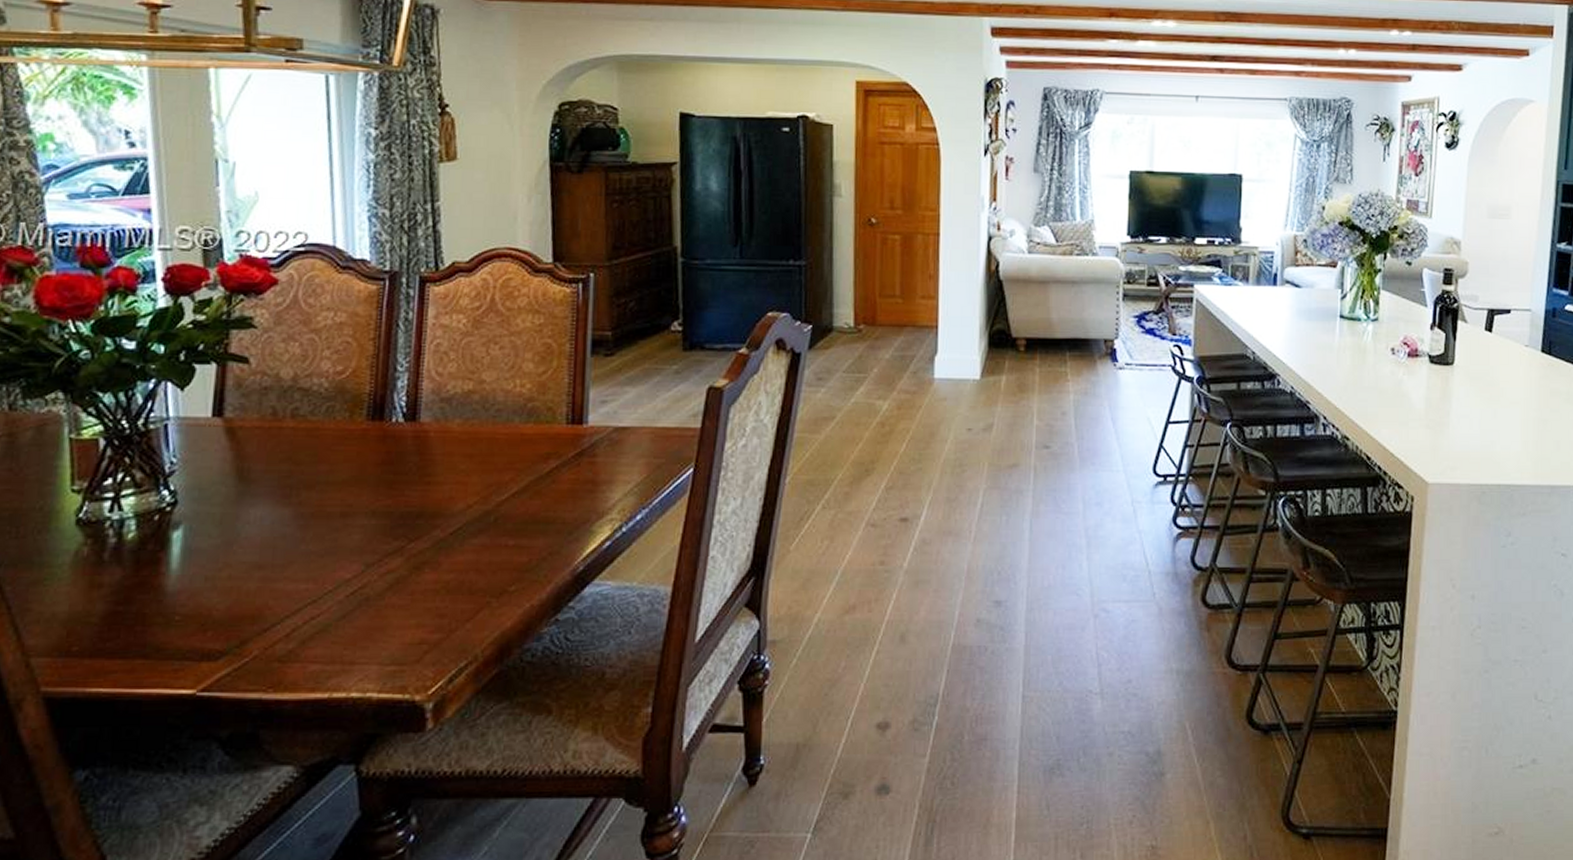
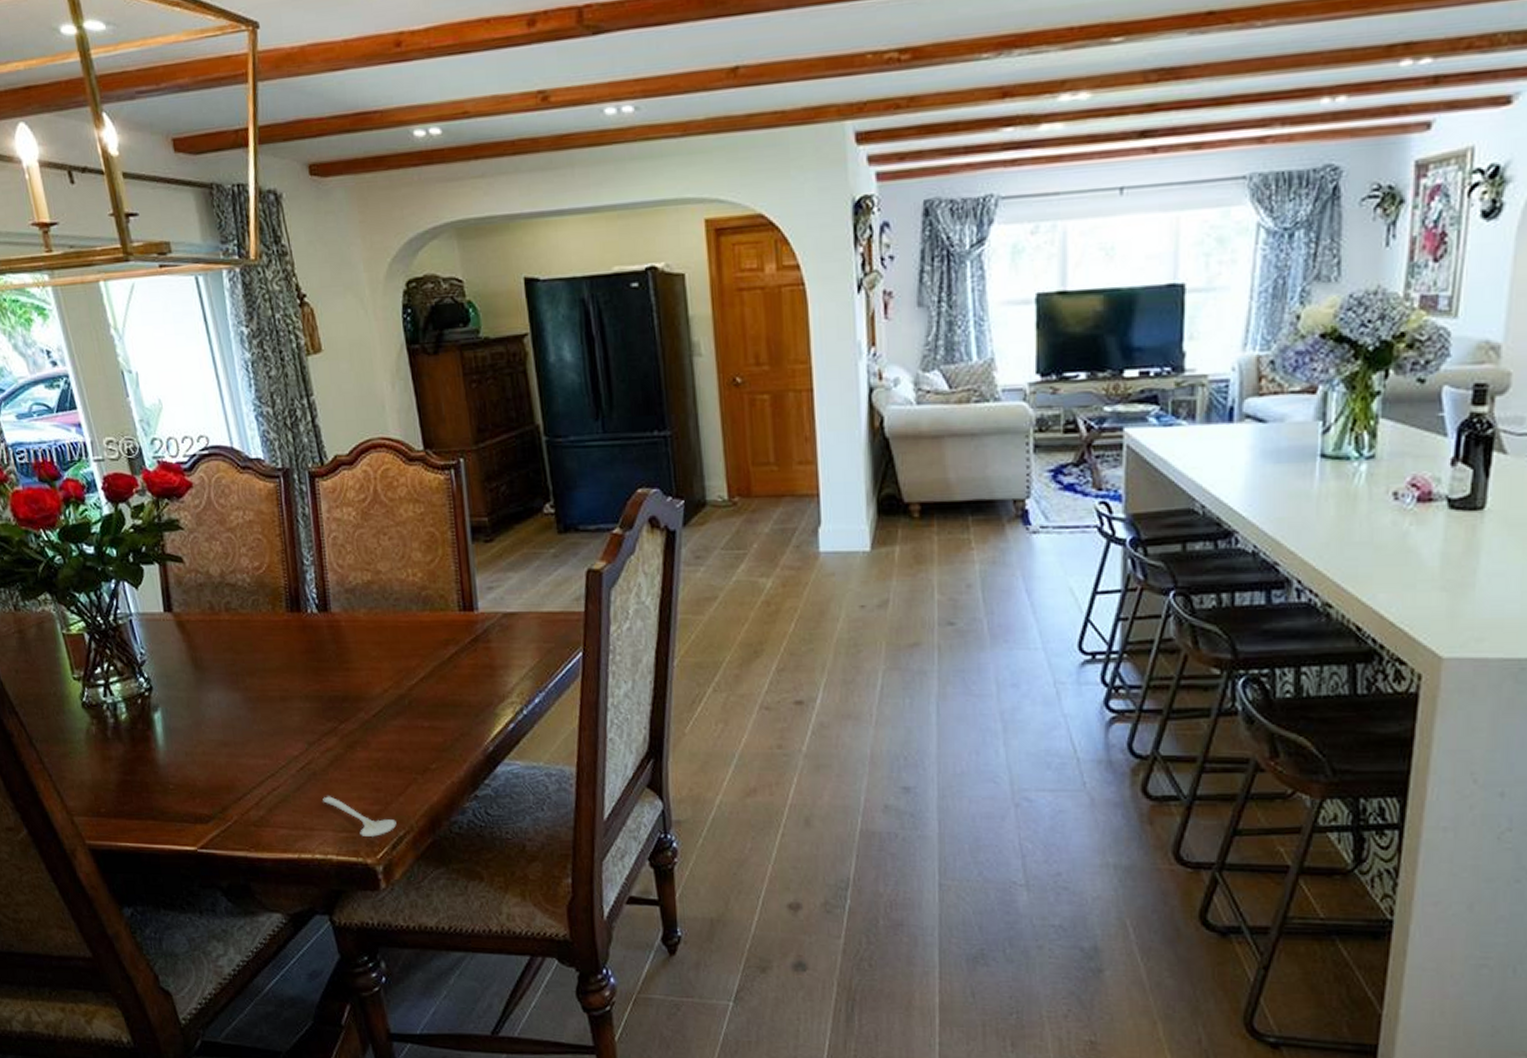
stirrer: none [372,624,458,671] -> present [323,796,397,838]

